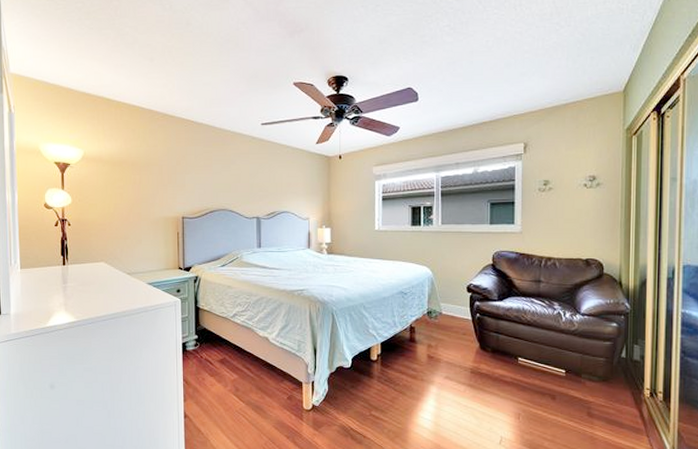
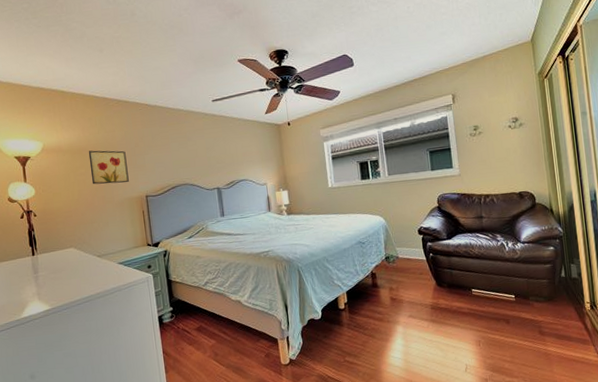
wall art: none [128,164,167,202] -> present [88,150,129,185]

